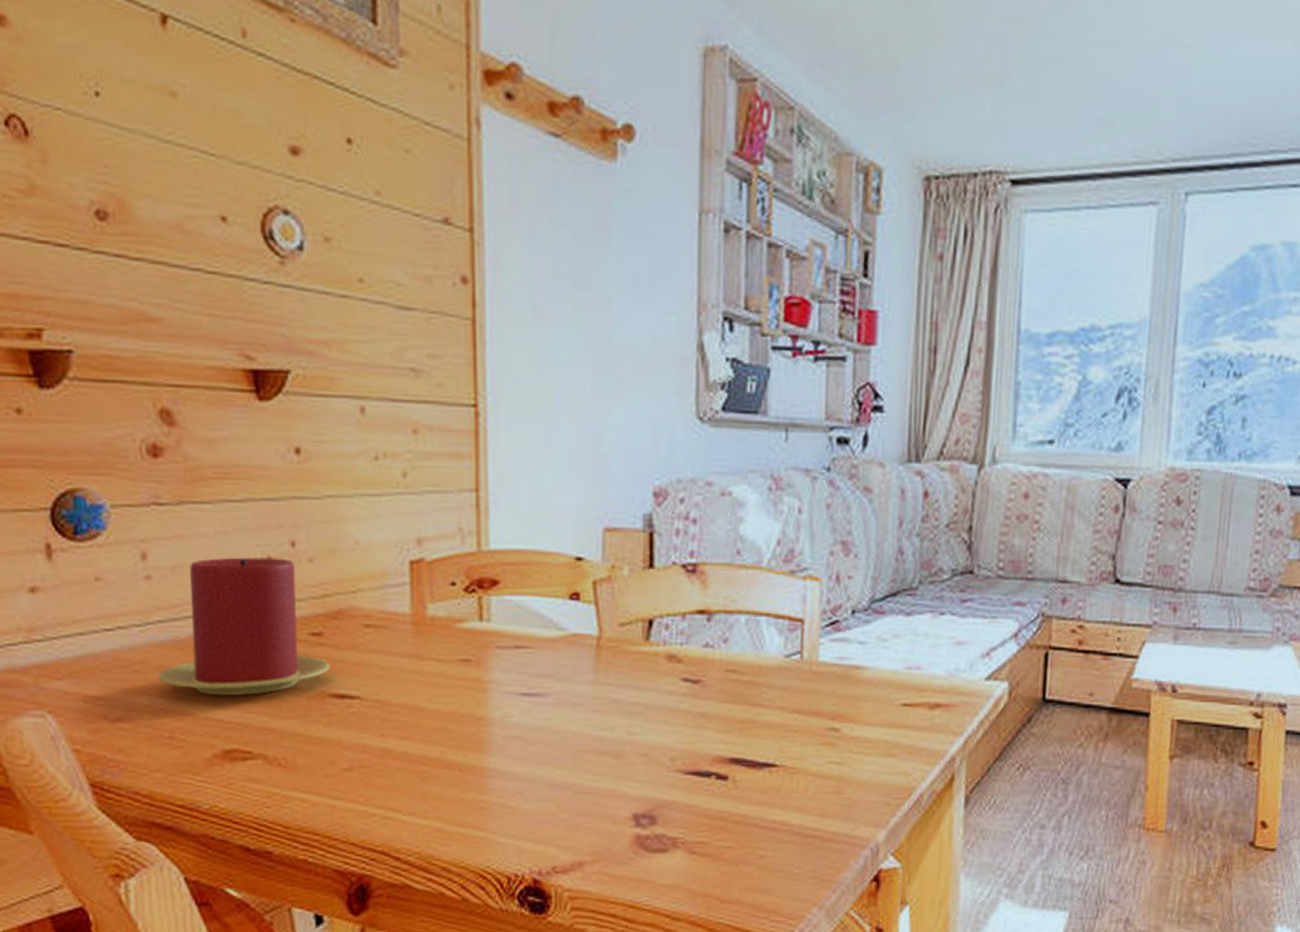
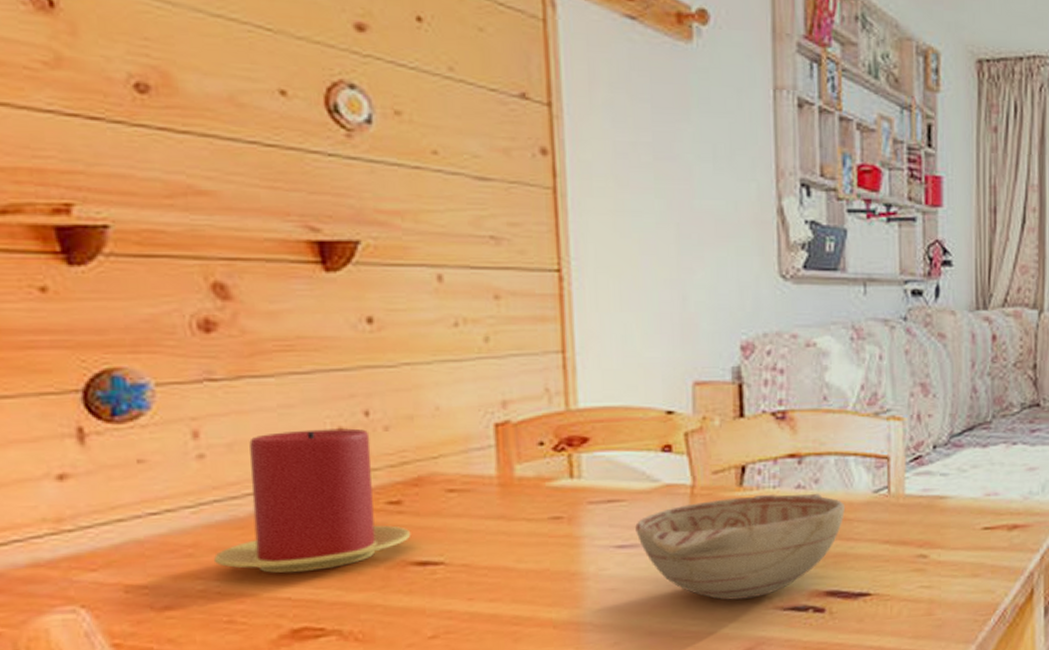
decorative bowl: none [541,651,754,759] -> present [635,494,845,600]

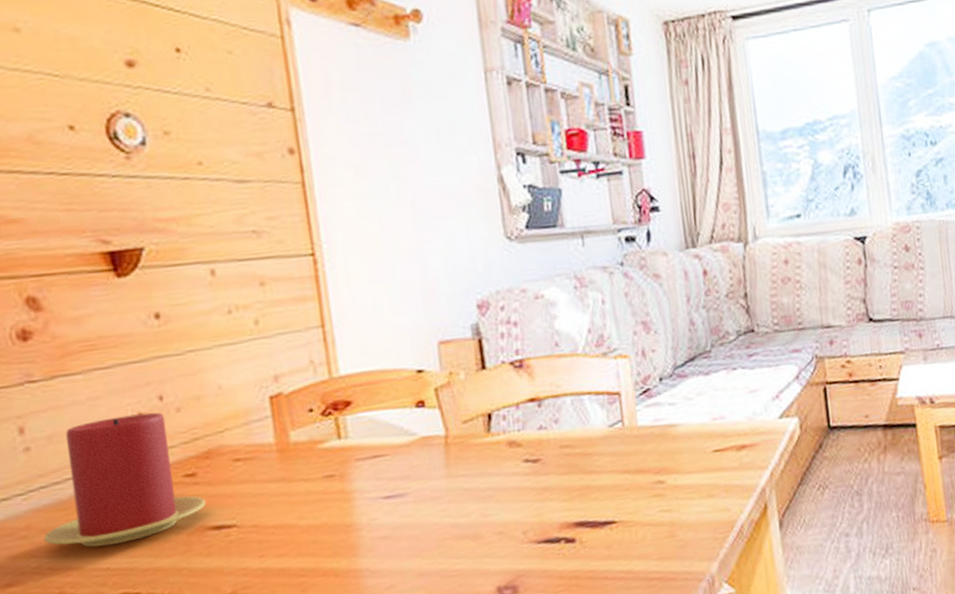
decorative bowl: present [635,494,845,600] -> none [399,433,585,539]

